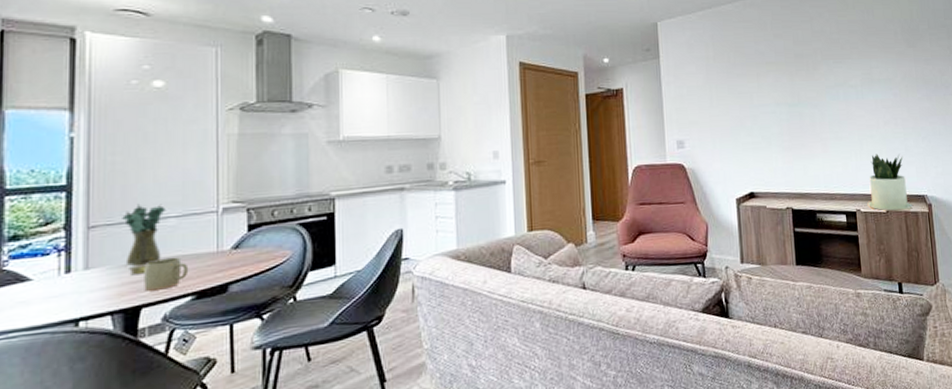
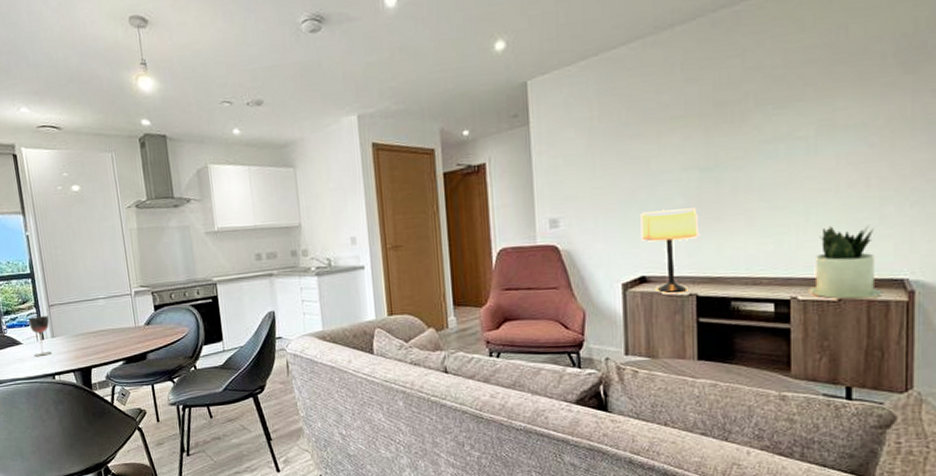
wineglass: none [48,241,85,297] -> present [28,316,52,356]
vase: present [122,203,165,276] -> none [69,287,99,343]
mug: present [144,257,189,291] -> none [89,330,118,356]
table lamp: none [749,136,790,207] -> present [642,208,698,294]

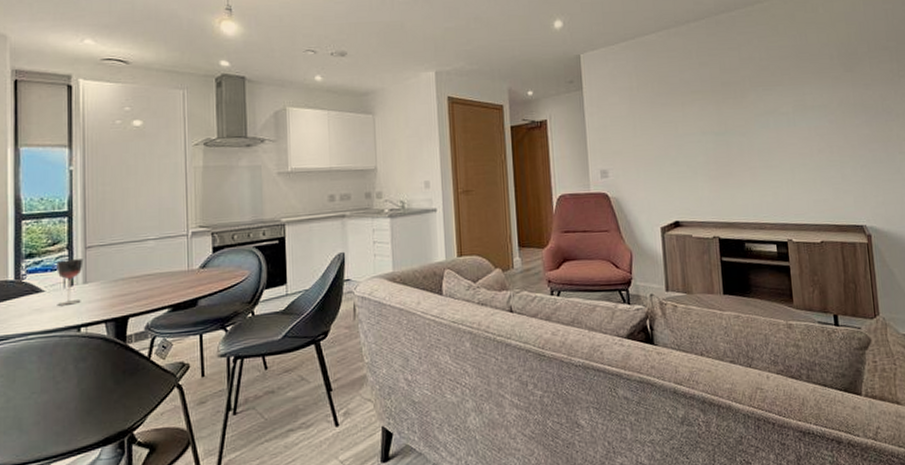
table lamp: present [642,208,698,294] -> none [674,165,717,236]
planter: present [809,226,882,300] -> none [800,182,850,242]

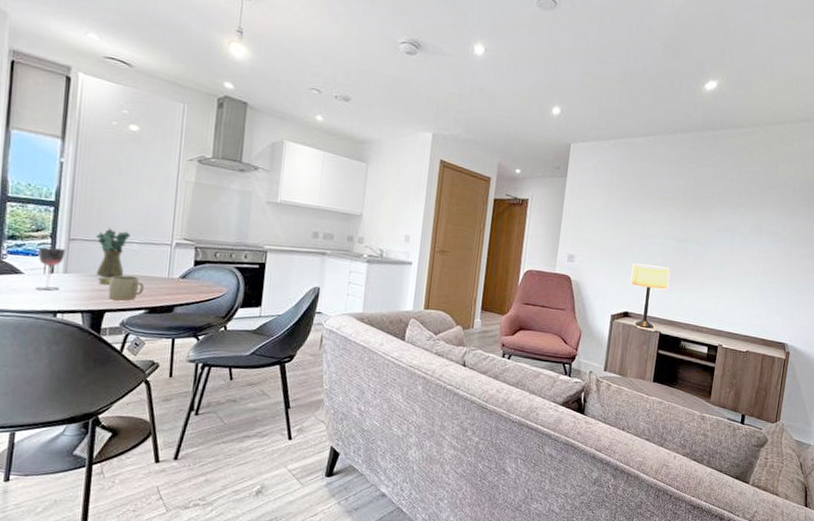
vase: none [112,227,146,290] -> present [95,227,131,285]
mug: none [130,274,166,303] -> present [108,275,145,301]
table lamp: none [674,165,717,236] -> present [631,264,669,329]

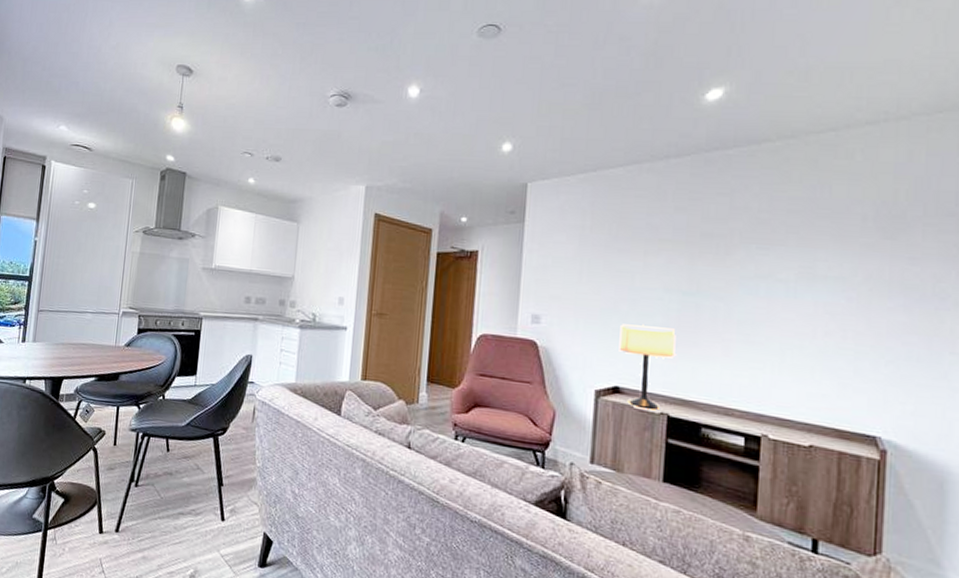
wineglass: present [35,247,66,291] -> none [11,318,36,359]
vase: present [95,227,131,285] -> none [57,298,86,353]
mug: present [108,275,145,301] -> none [66,344,96,368]

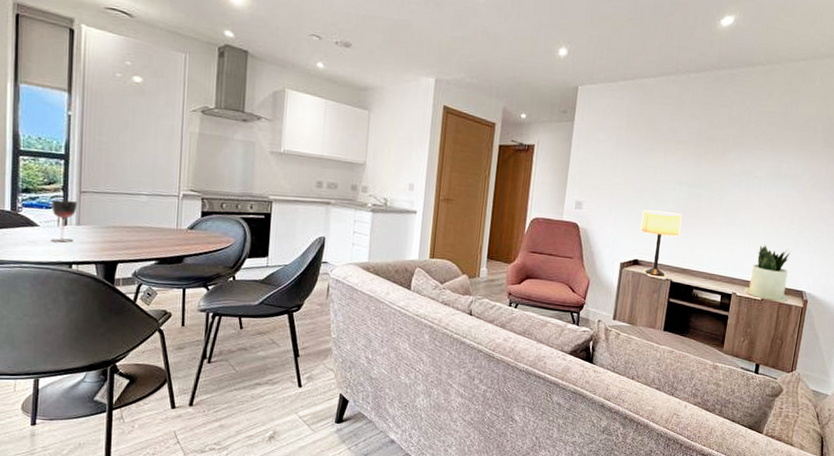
wineglass: none [11,318,36,359] -> present [50,200,78,243]
planter: none [780,370,853,451] -> present [744,245,791,302]

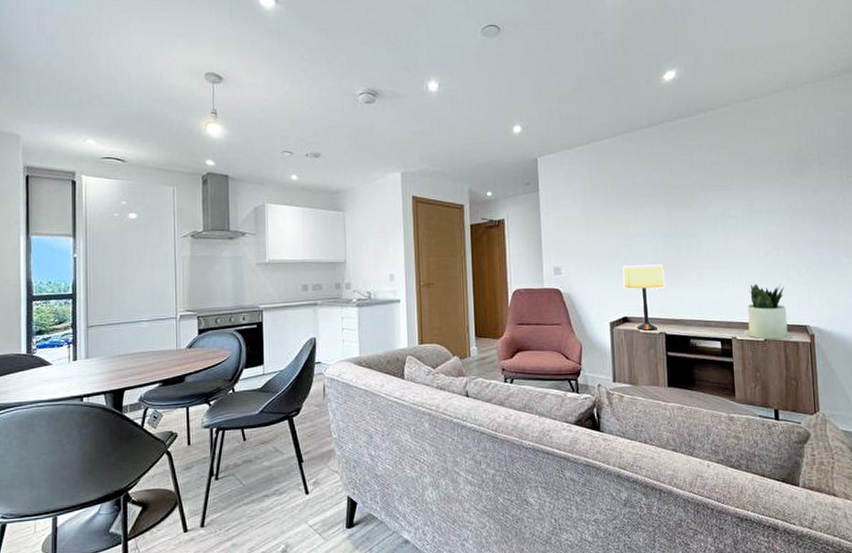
wineglass: present [50,200,78,243] -> none [62,337,86,378]

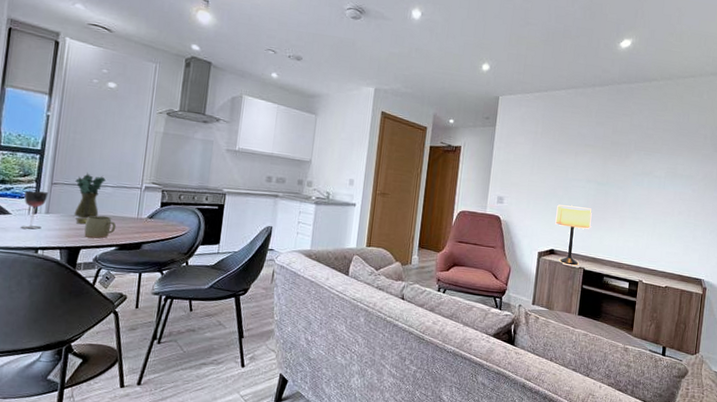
wineglass: none [62,337,86,378] -> present [20,190,49,230]
vase: none [110,310,140,365] -> present [73,172,106,224]
mug: none [126,352,157,378] -> present [84,215,117,239]
planter: present [744,283,793,341] -> none [649,237,690,289]

